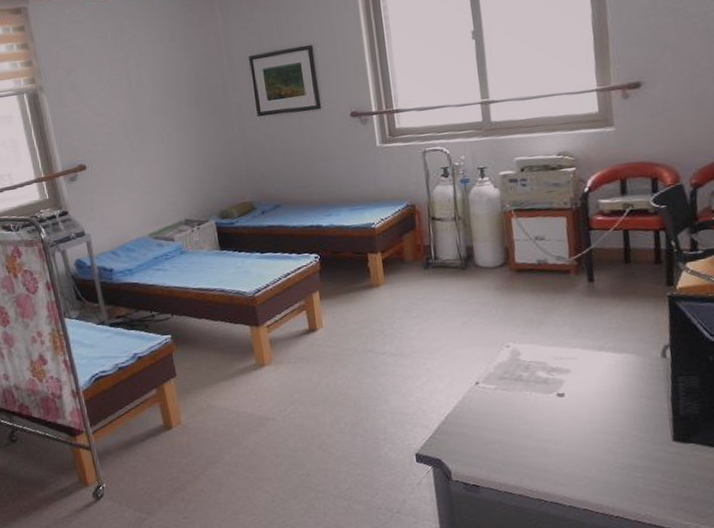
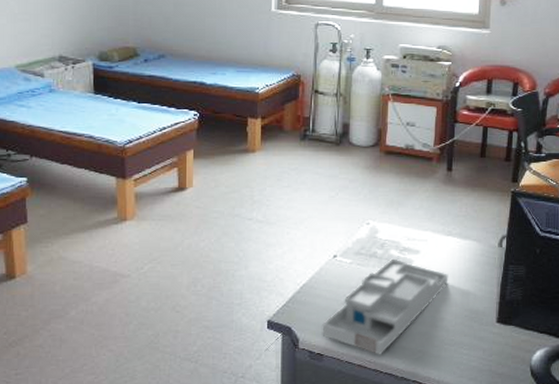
desk organizer: none [473,380,608,484] -> present [322,258,449,355]

